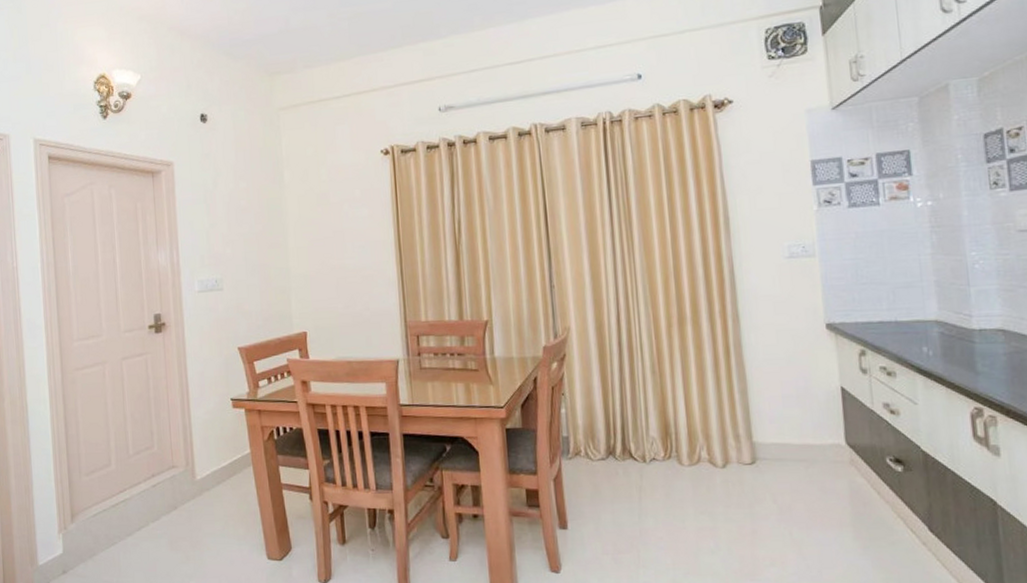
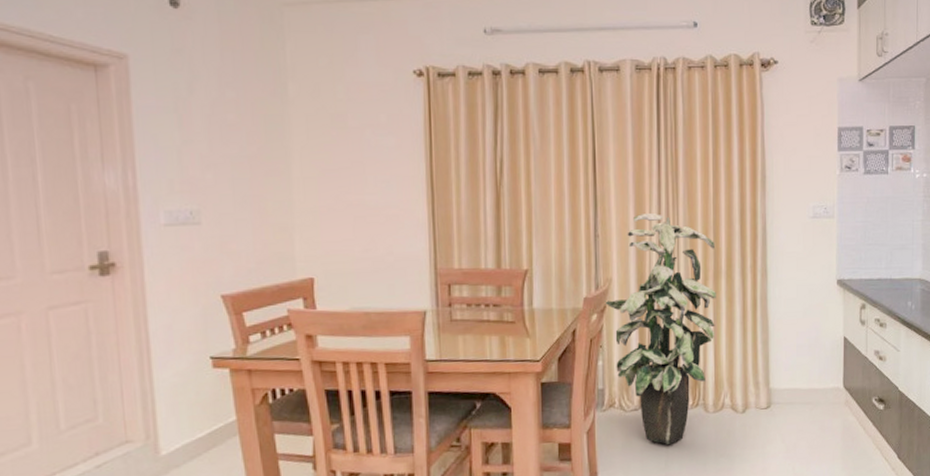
indoor plant: none [564,262,684,497] -> present [605,214,716,444]

